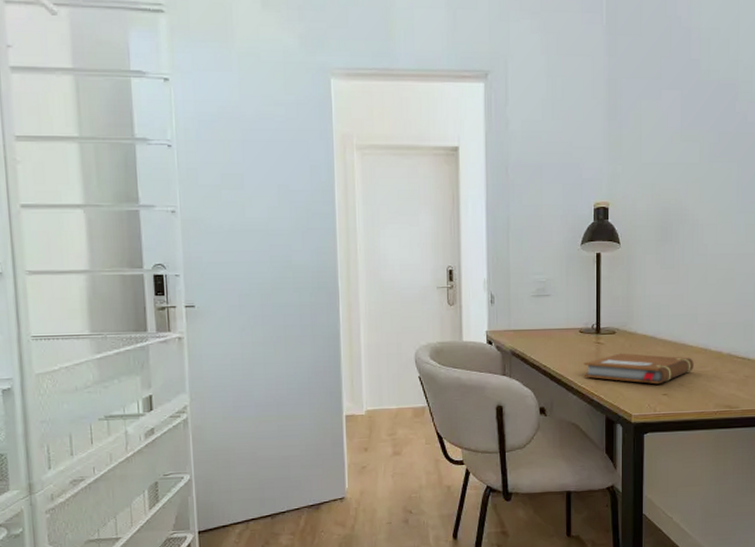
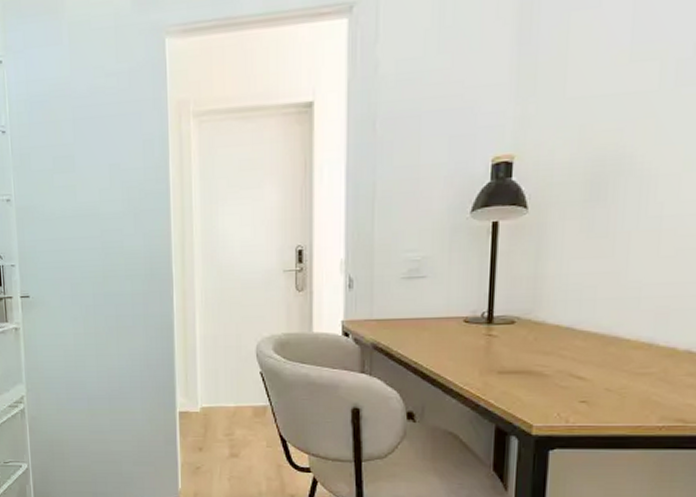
notebook: present [583,353,694,385] -> none [467,348,630,389]

